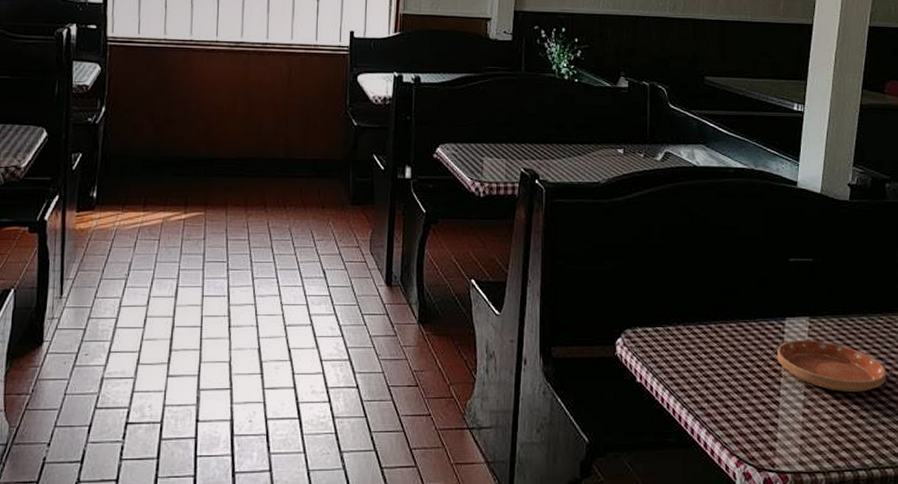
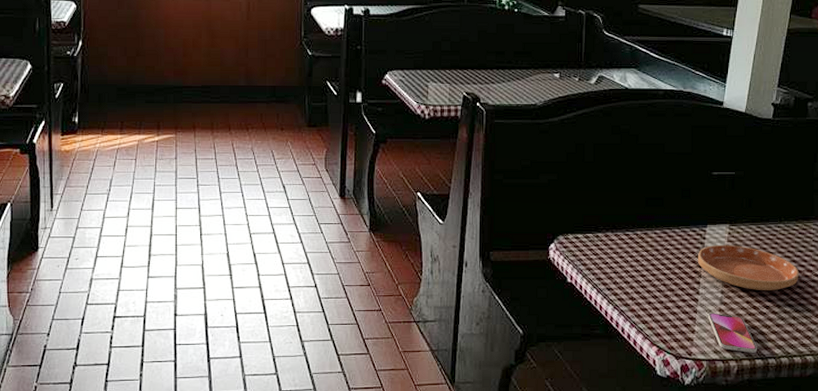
smartphone: none [791,417,847,464] -> present [708,313,758,353]

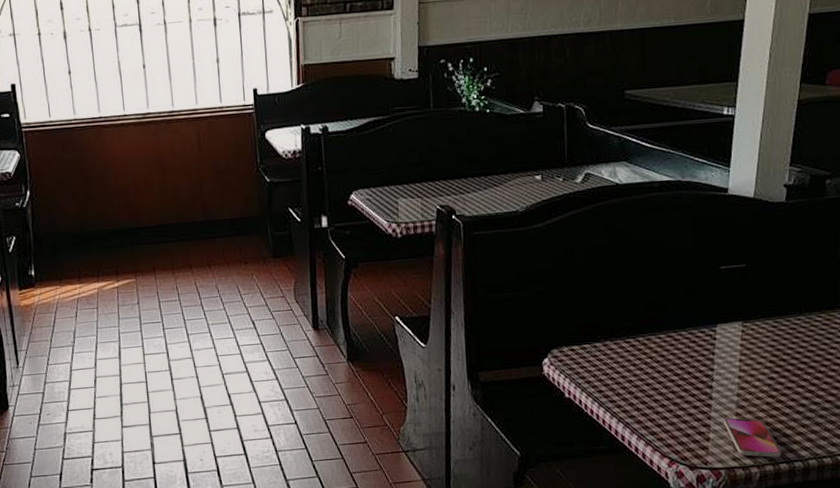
saucer: present [698,245,799,291] -> none [709,343,825,390]

